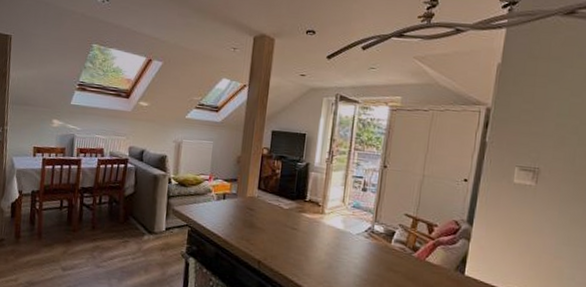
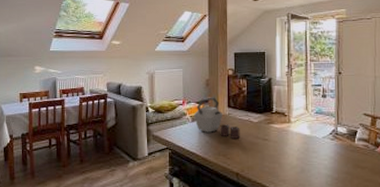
kettle: none [220,175,268,225] -> present [194,97,240,139]

